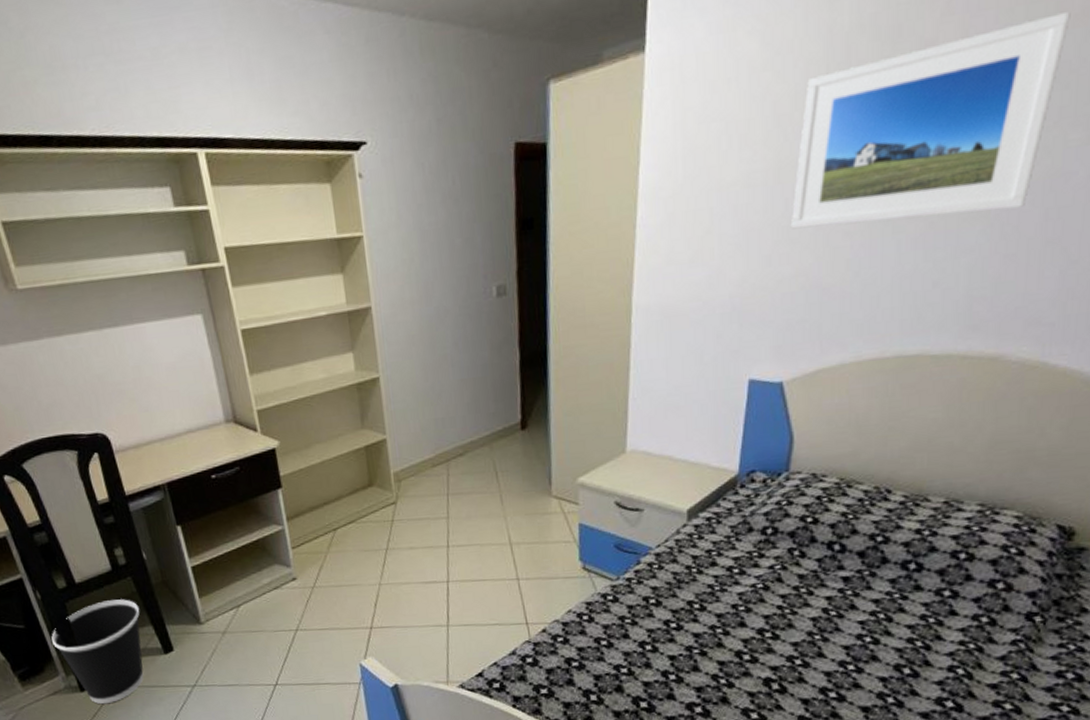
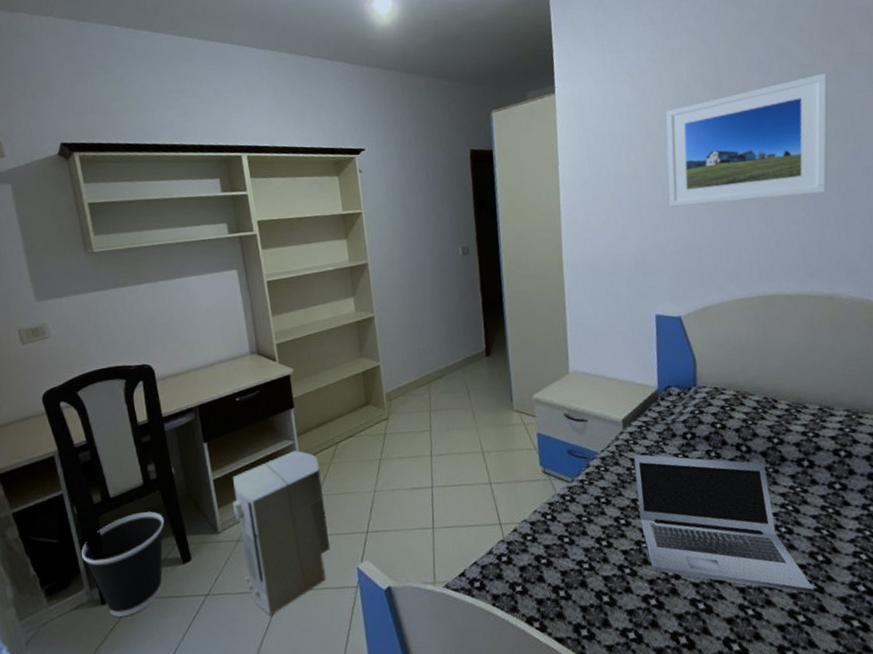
air purifier: none [214,536,329,709] -> present [232,450,331,616]
laptop: none [694,550,892,708] -> present [633,454,815,594]

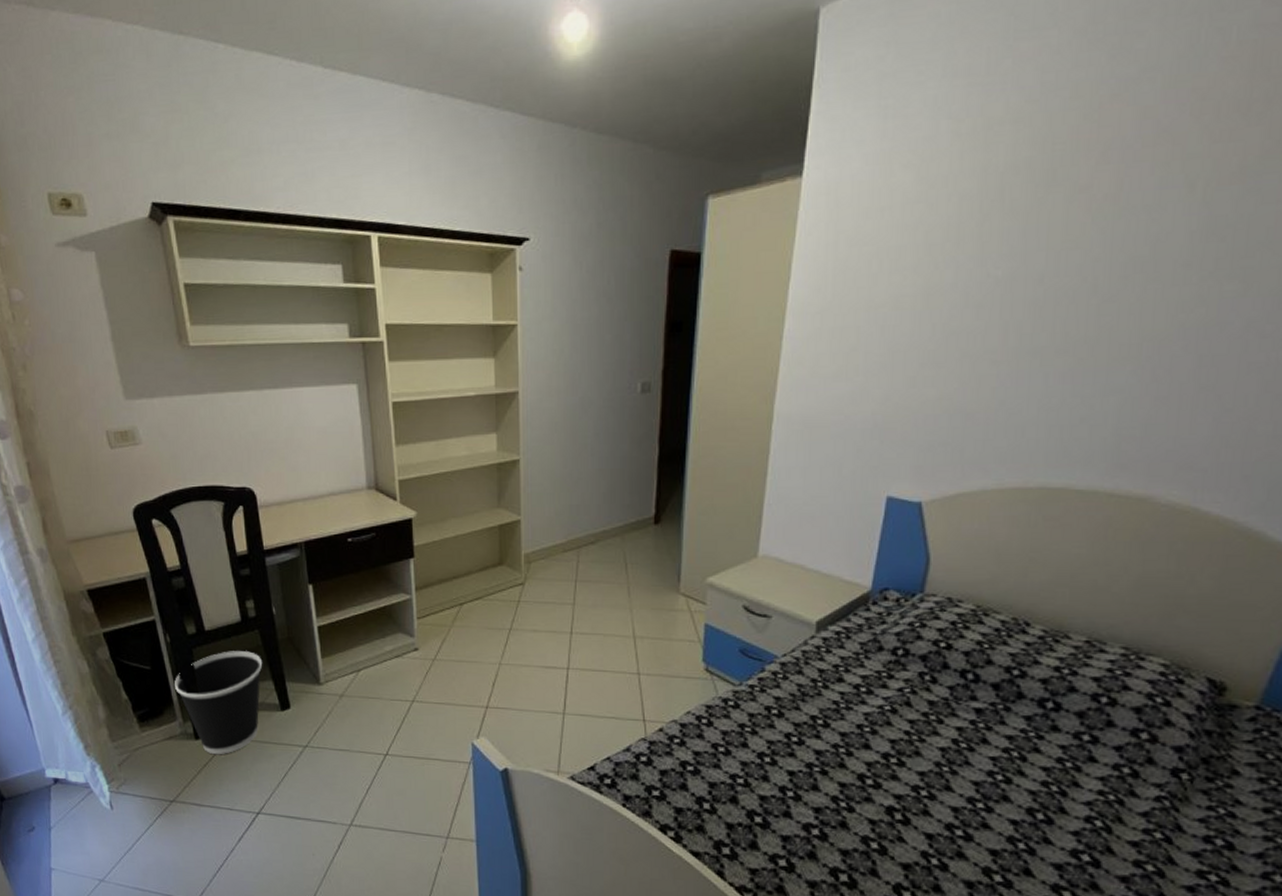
air purifier: present [232,450,331,616] -> none [337,606,444,778]
laptop: present [633,454,815,594] -> none [817,665,1023,854]
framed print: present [666,72,828,207] -> none [936,168,1228,354]

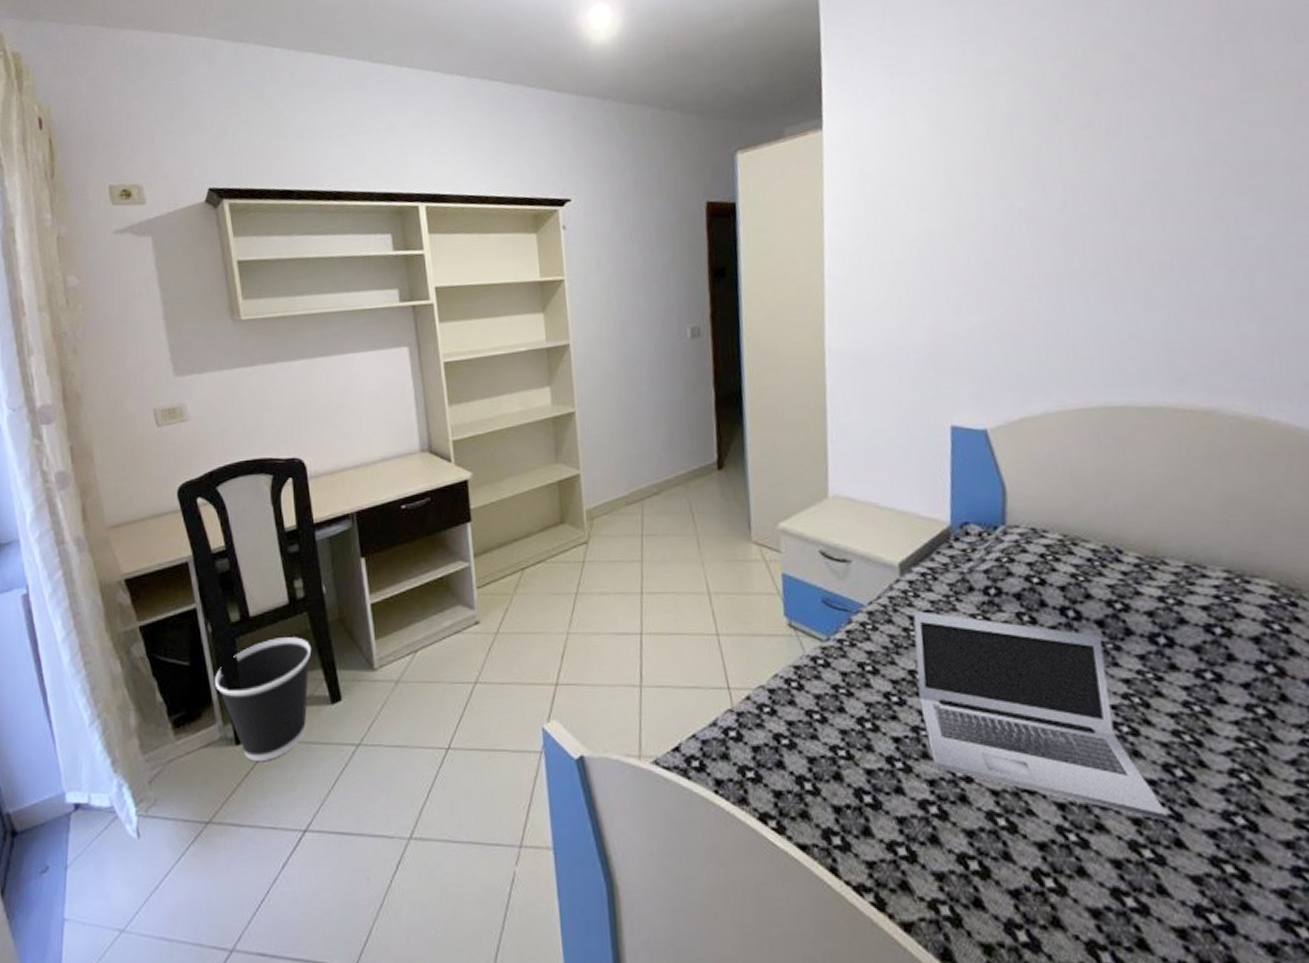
laptop: none [817,665,1023,854] -> present [912,611,1169,821]

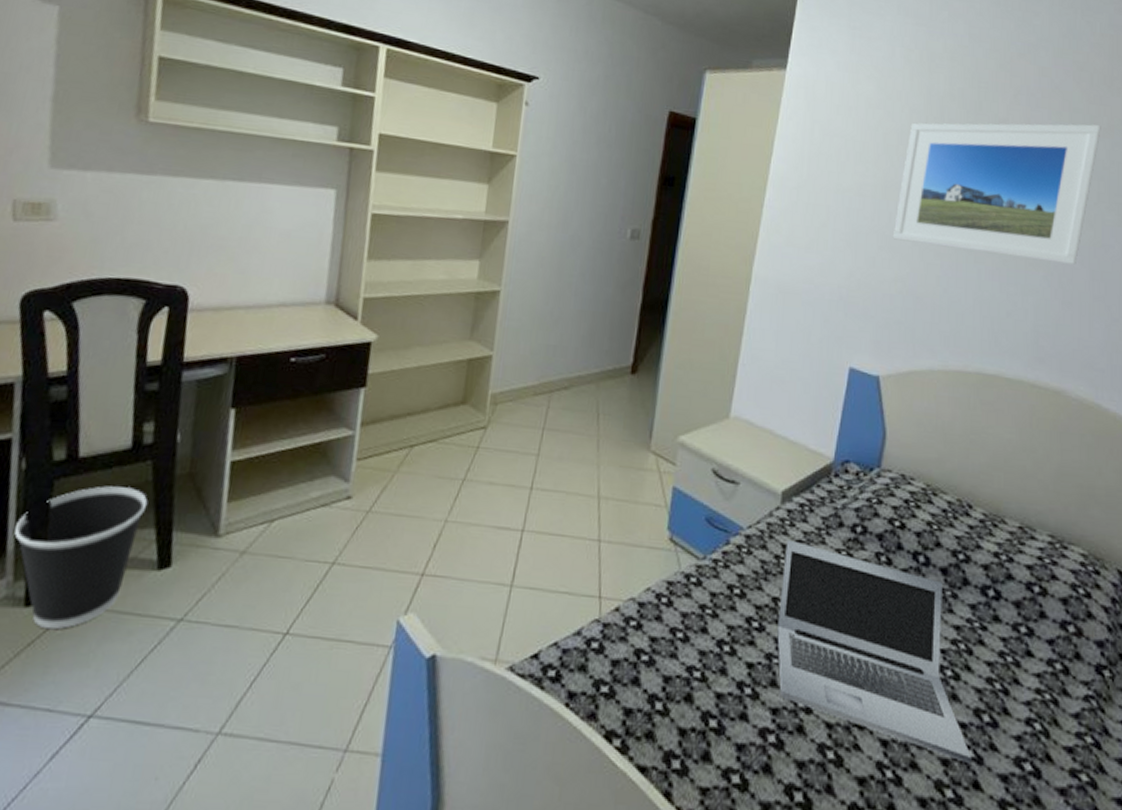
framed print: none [975,100,1215,283] -> present [892,122,1101,265]

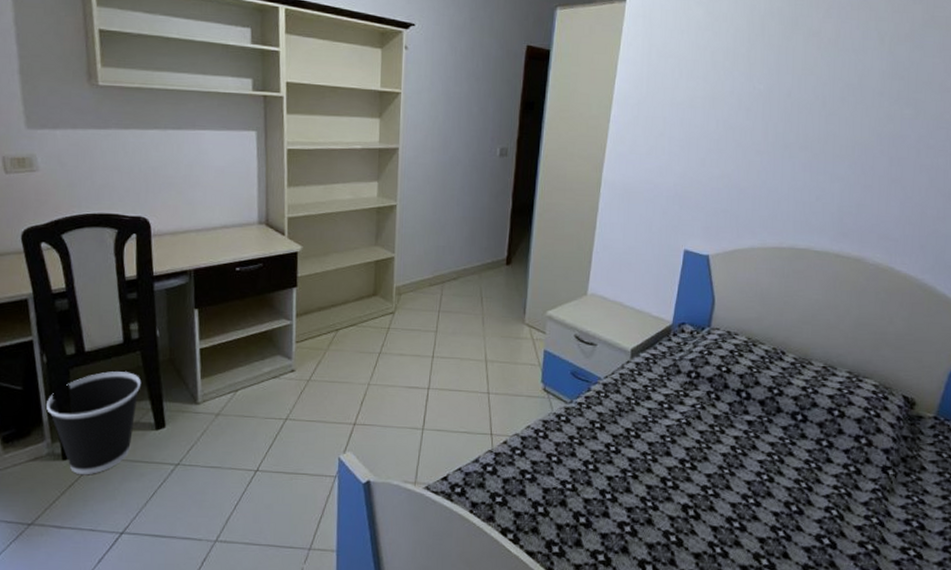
laptop: present [777,540,972,763] -> none [630,385,782,540]
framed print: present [892,122,1101,265] -> none [719,30,903,154]

